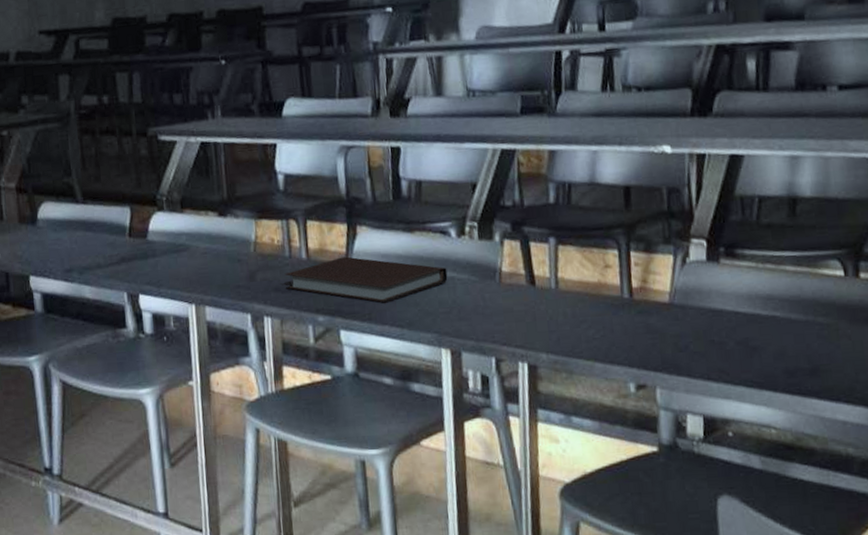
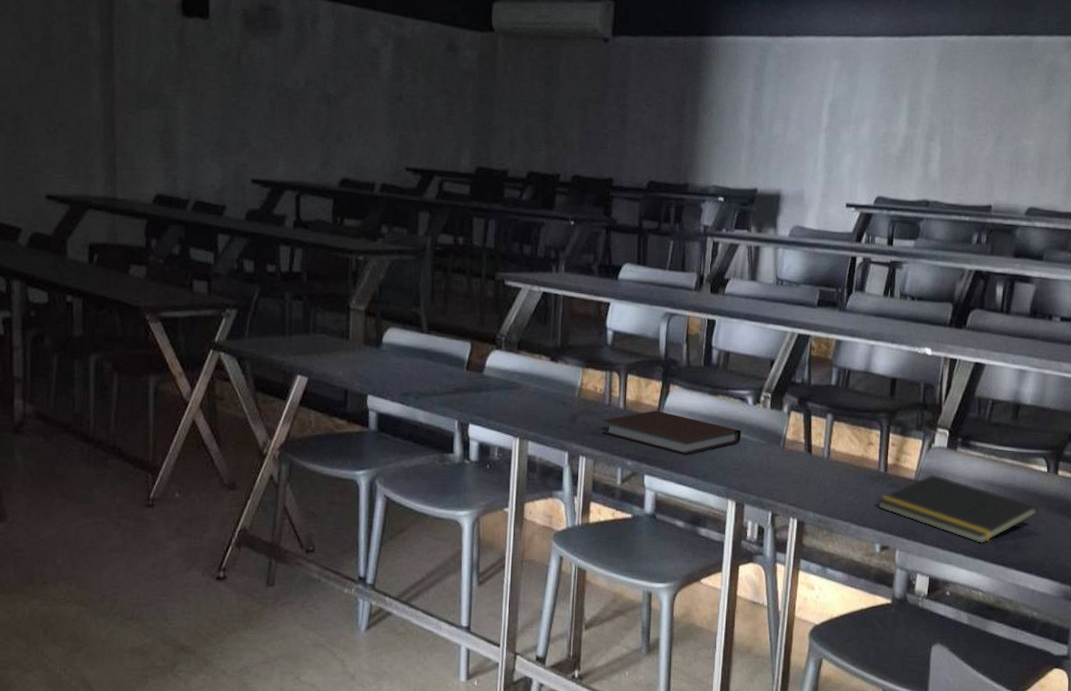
notepad: none [624,293,840,372] -> present [877,474,1039,544]

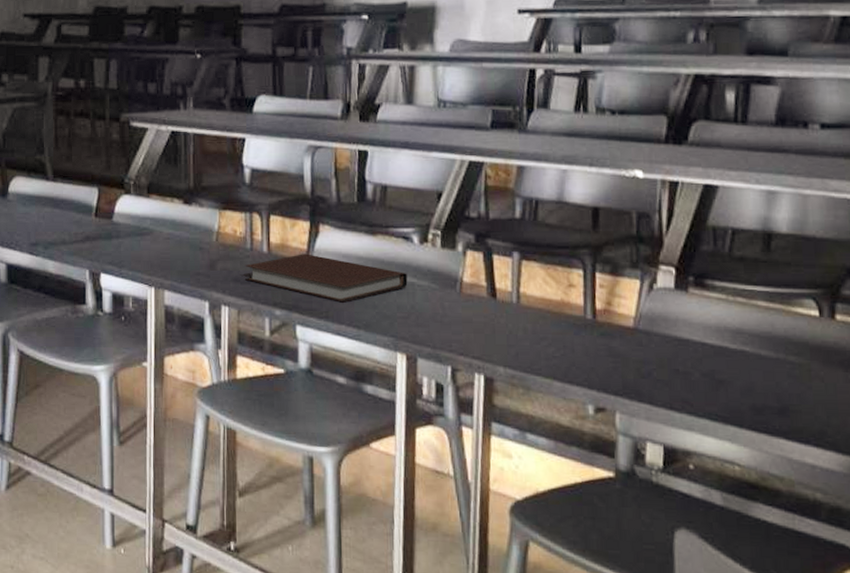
notepad: present [877,474,1039,544] -> none [586,320,812,407]

